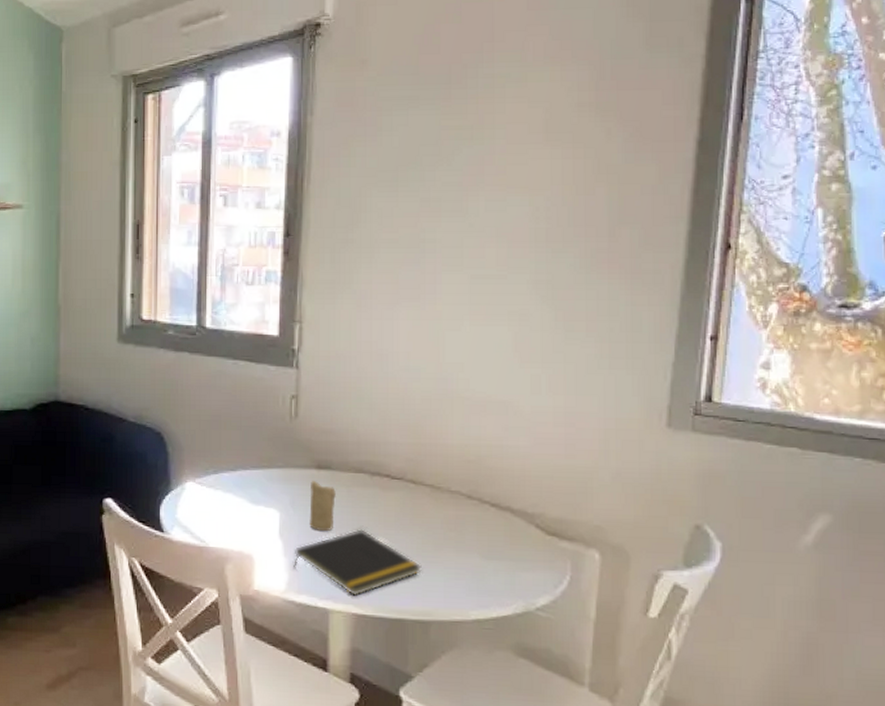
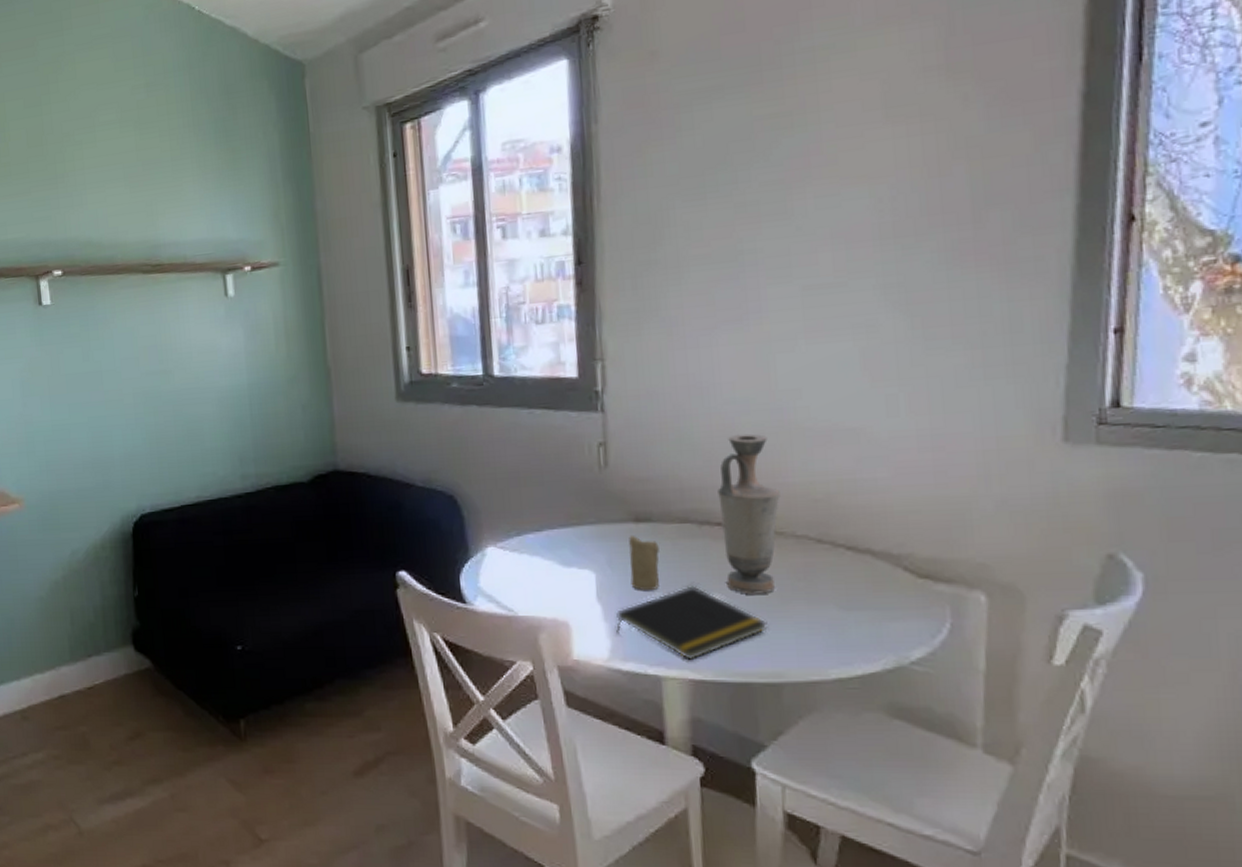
vase: none [389,398,440,541] -> present [718,433,780,594]

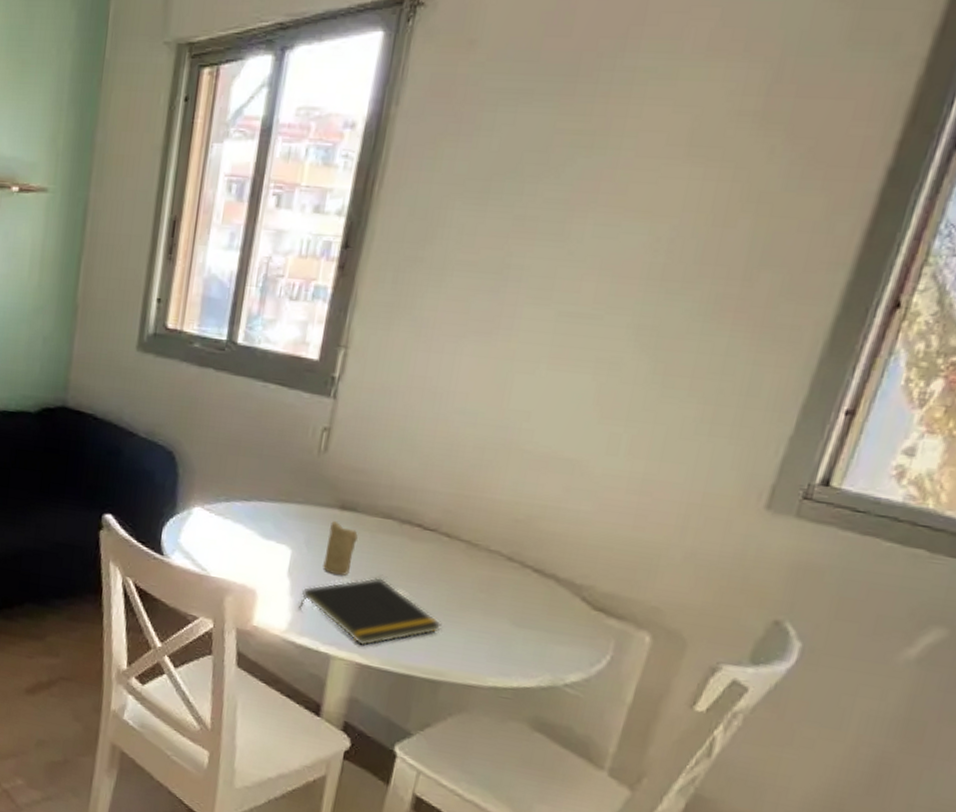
vase: present [718,433,780,594] -> none [412,444,486,598]

